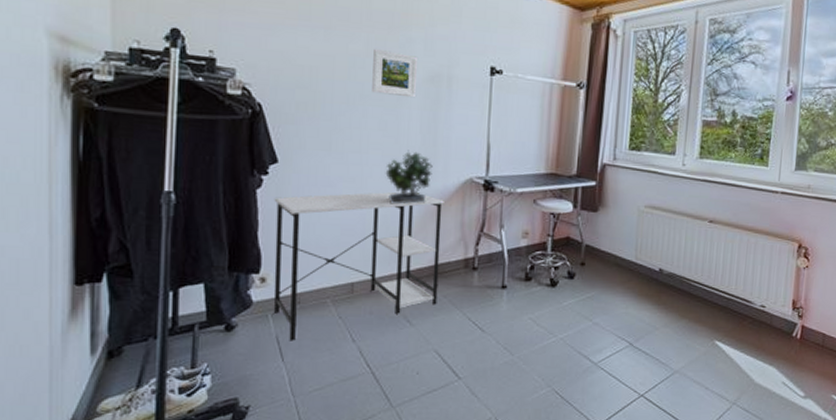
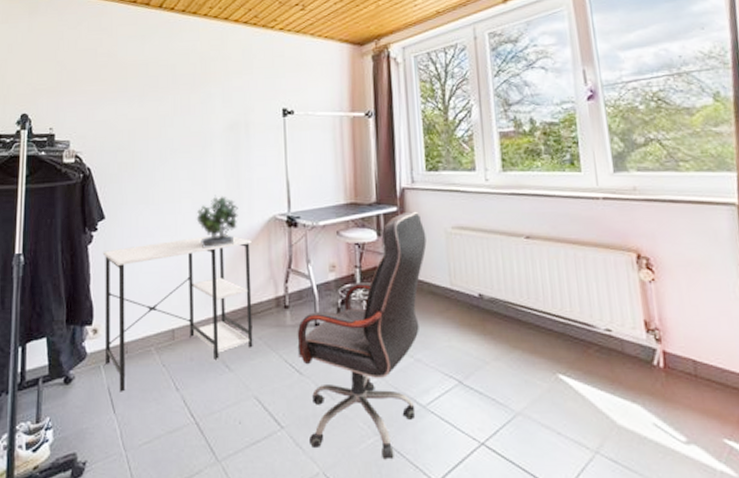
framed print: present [372,48,418,98] -> none [180,107,219,147]
office chair: none [482,187,620,407] -> present [297,211,427,460]

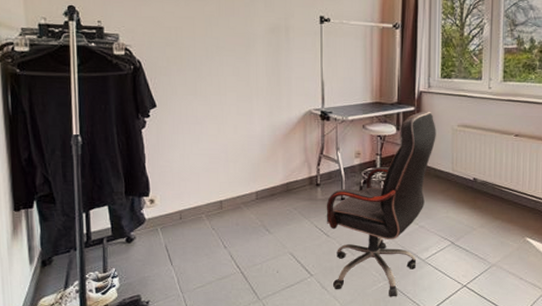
desk: present [102,234,253,392] -> none [155,124,289,249]
potted plant: present [196,195,238,249] -> none [240,90,278,136]

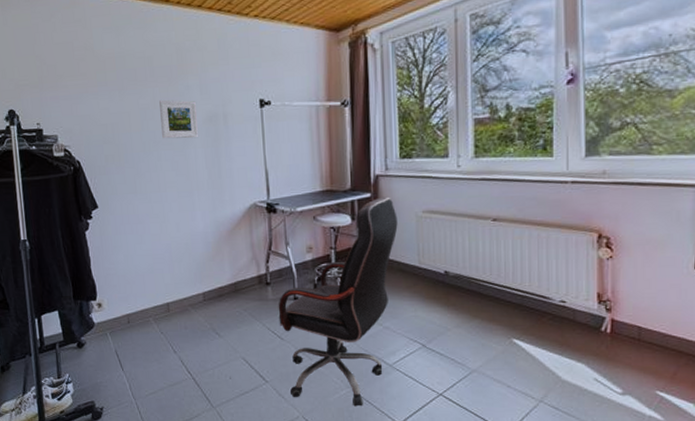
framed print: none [225,8,261,47] -> present [159,99,199,139]

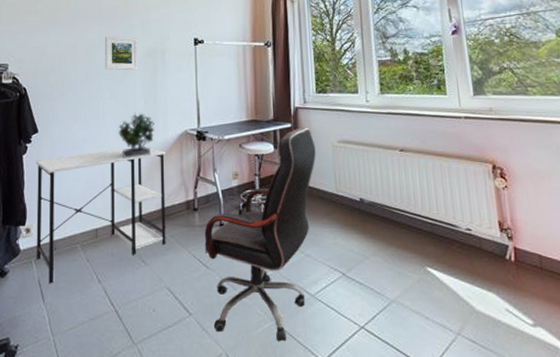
desk: none [99,220,239,354] -> present [35,146,166,284]
potted plant: none [182,184,221,233] -> present [118,112,155,159]

